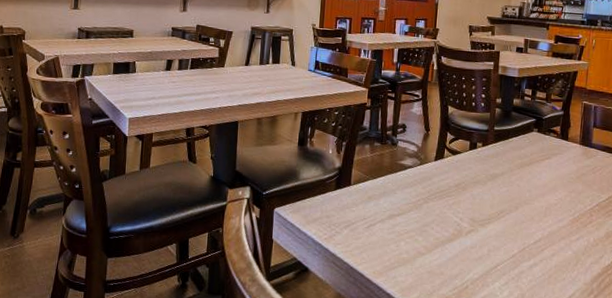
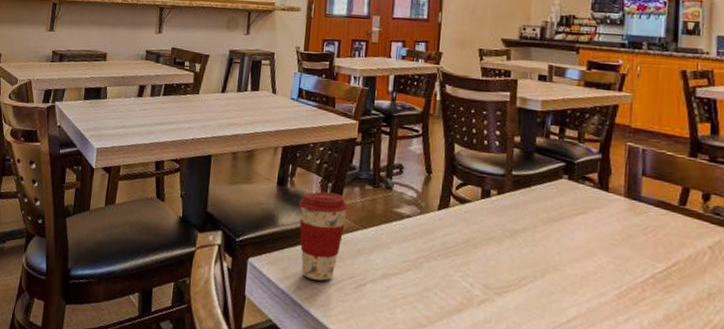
coffee cup: none [318,149,360,224] -> present [299,191,348,281]

